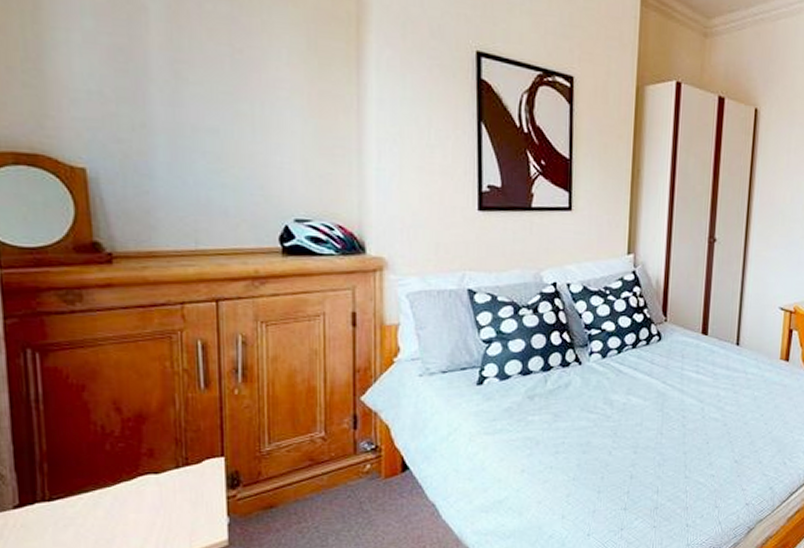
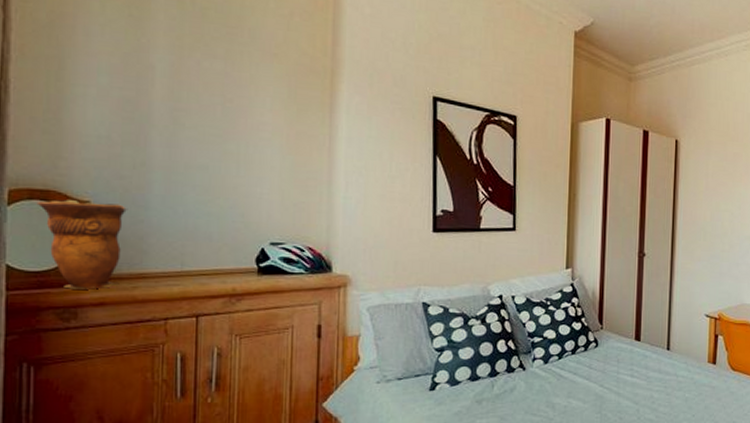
decorative vase: none [23,166,130,269] -> present [36,200,128,290]

